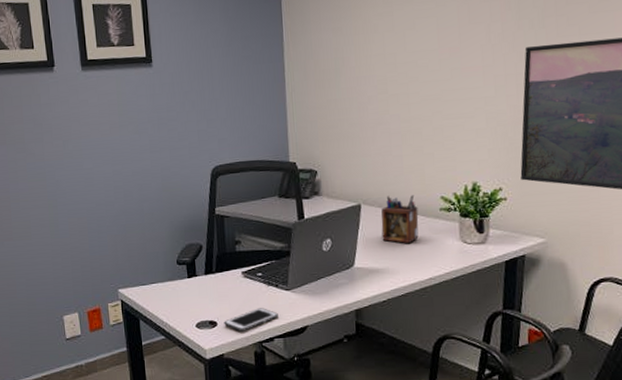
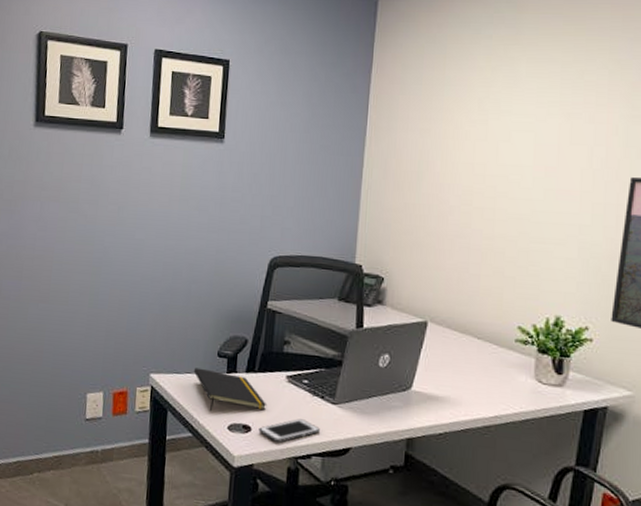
notepad: none [157,277,229,315] -> present [193,367,267,412]
desk organizer: present [381,195,419,244] -> none [446,316,491,374]

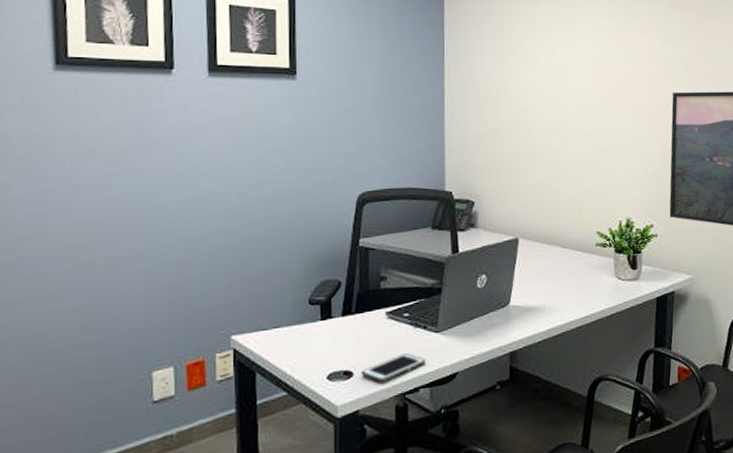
notepad: present [193,367,267,412] -> none [283,320,368,365]

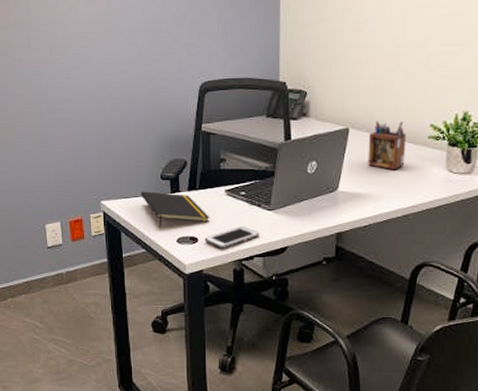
notepad: none [283,320,368,365] -> present [140,191,210,229]
desk organizer: none [538,229,575,280] -> present [368,120,406,171]

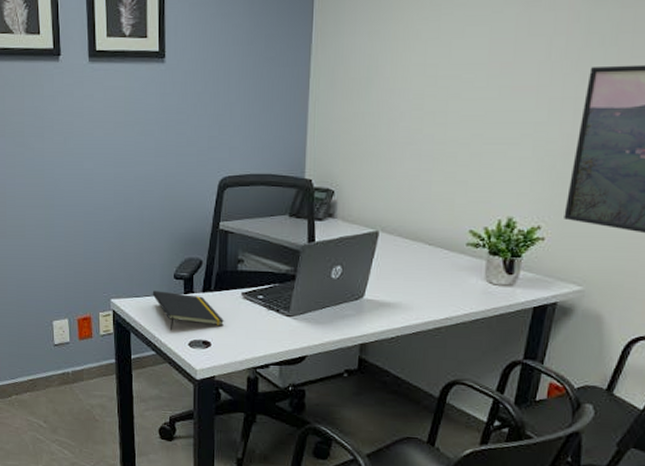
cell phone: present [205,227,259,249] -> none [218,332,276,355]
desk organizer: present [368,120,406,171] -> none [398,224,442,279]

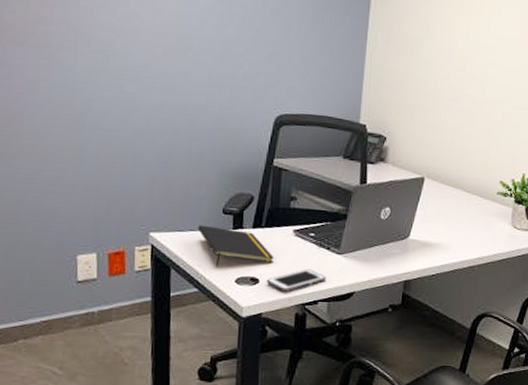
cell phone: none [218,332,276,355] -> present [266,269,326,292]

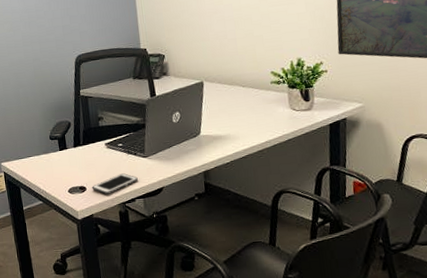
notepad: present [197,225,275,267] -> none [34,150,95,182]

